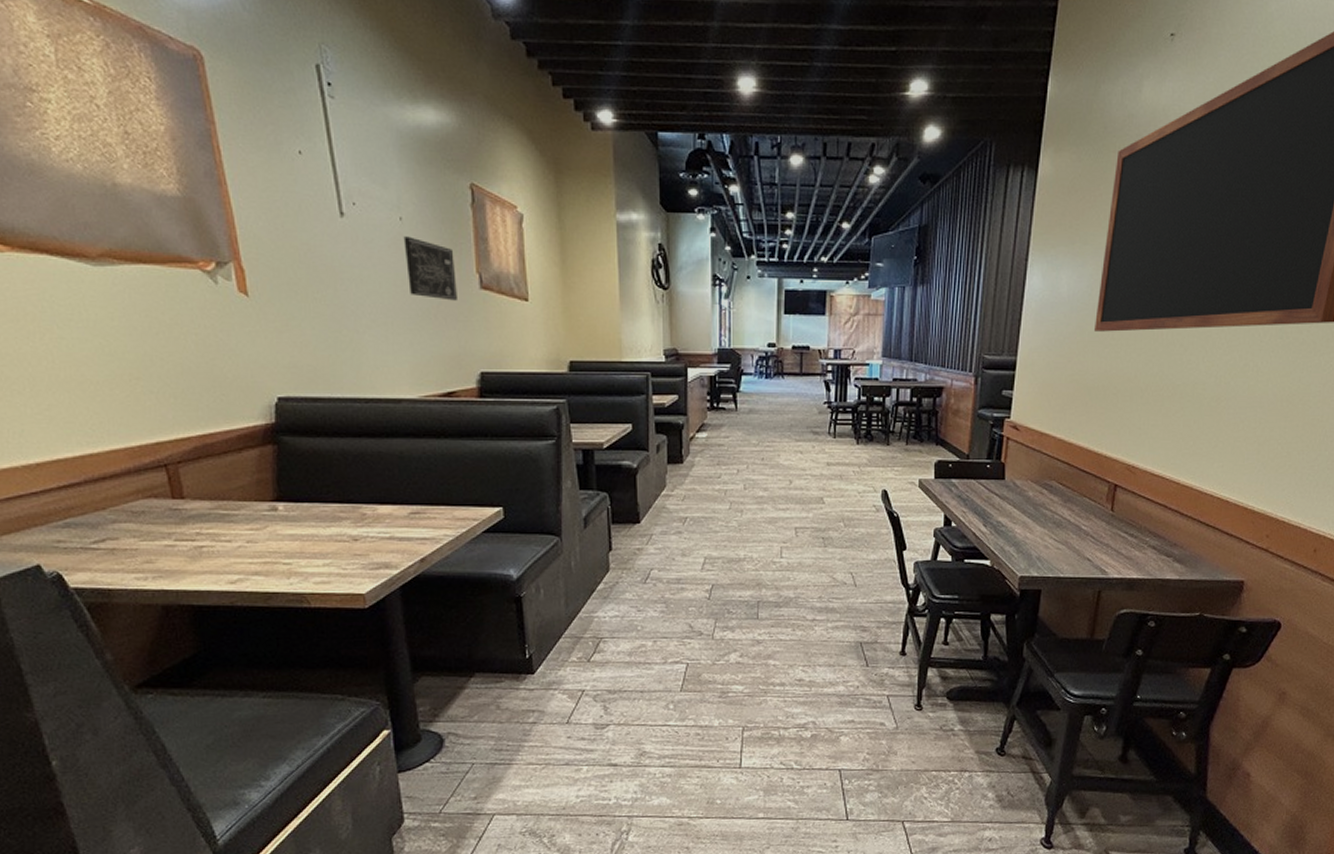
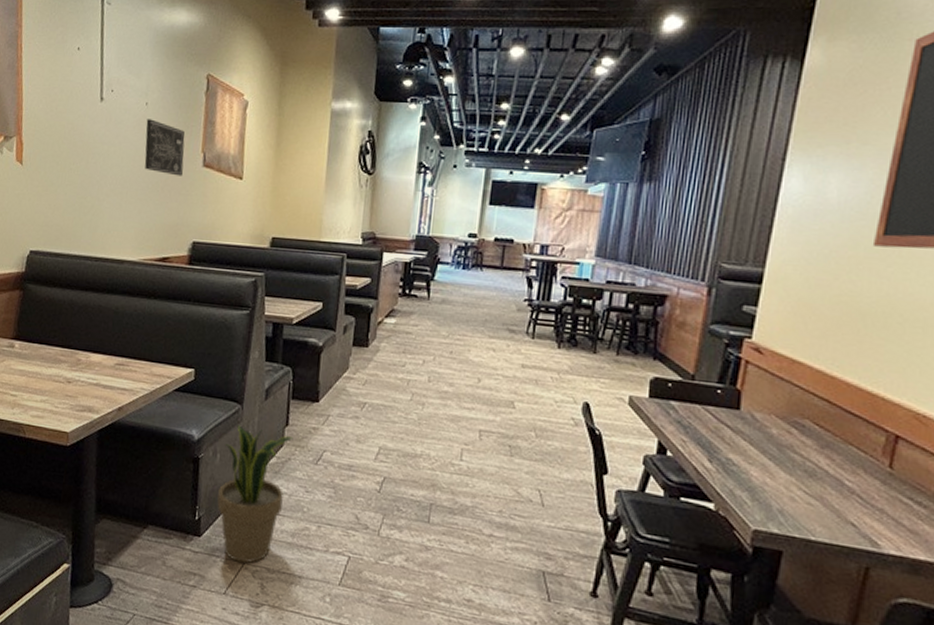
potted plant: none [547,557,619,690] -> present [217,425,294,564]

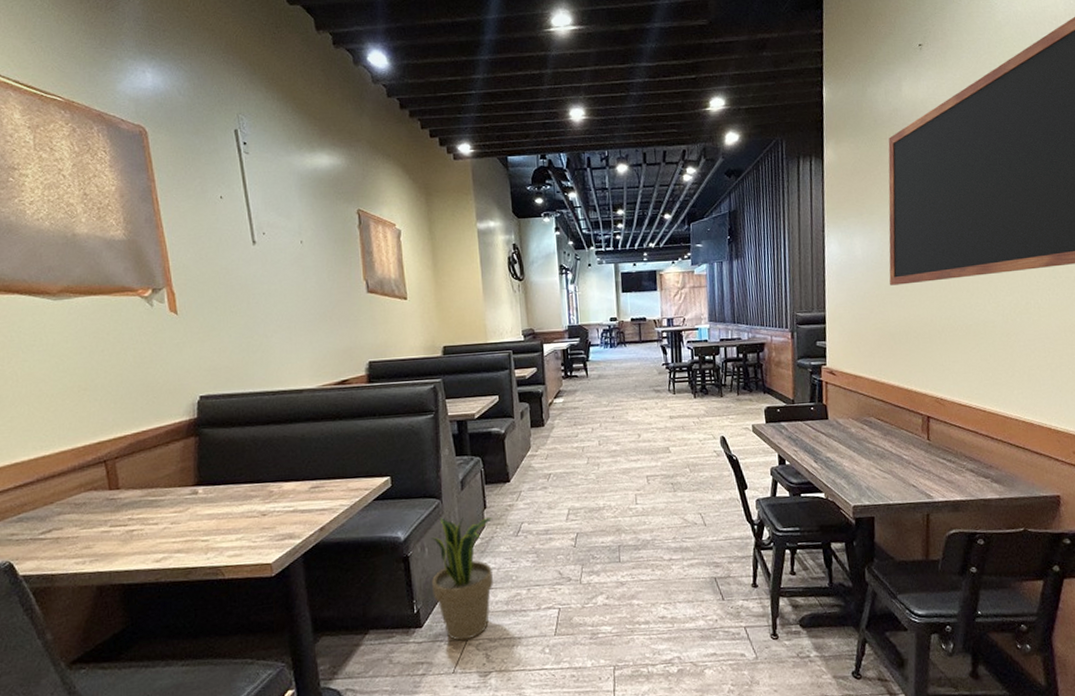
wall art: present [144,119,185,176] -> none [304,255,348,305]

